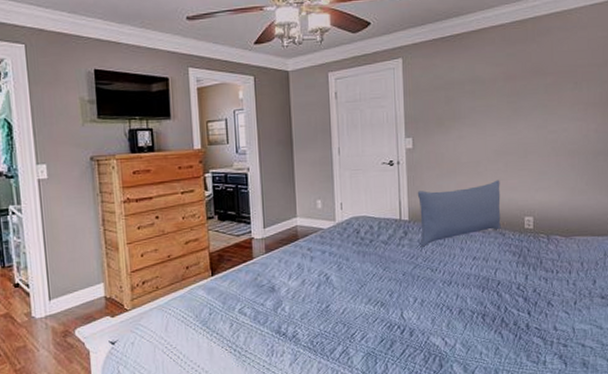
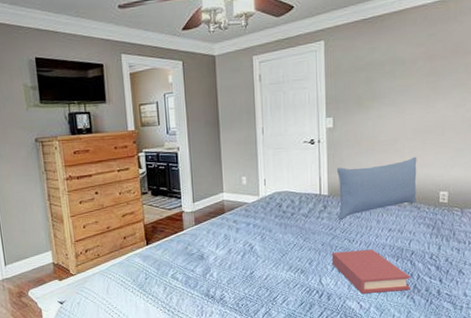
book: none [413,279,498,329] -> present [331,249,410,294]

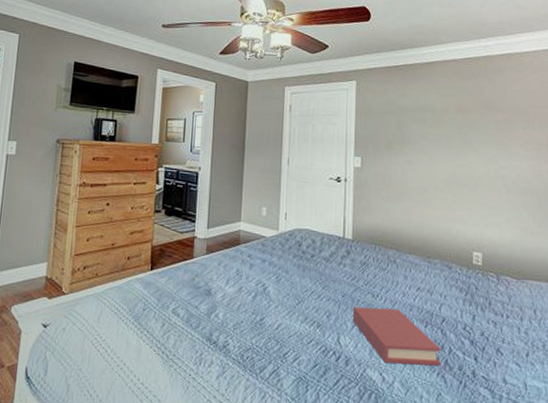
pillow: present [336,157,417,220] -> none [362,209,448,270]

